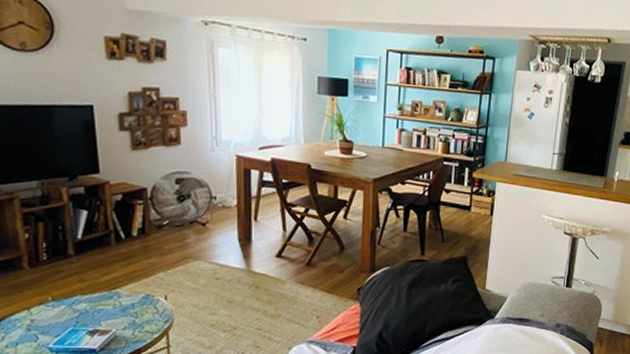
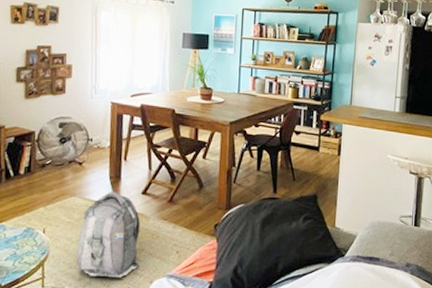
backpack: none [205,254,277,345] -> present [76,191,141,278]

